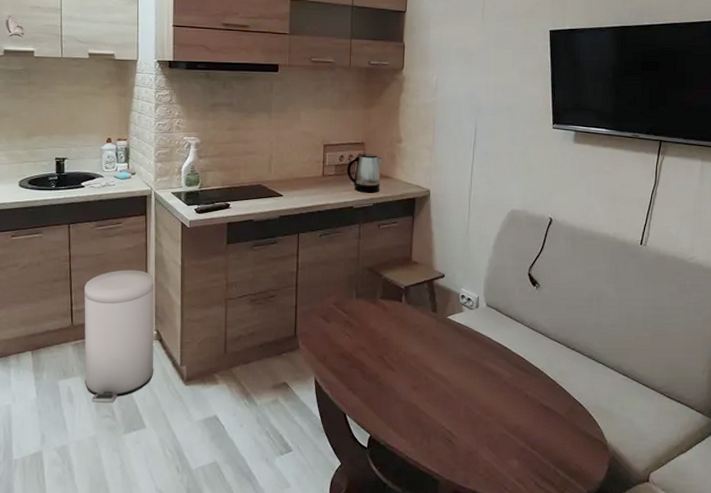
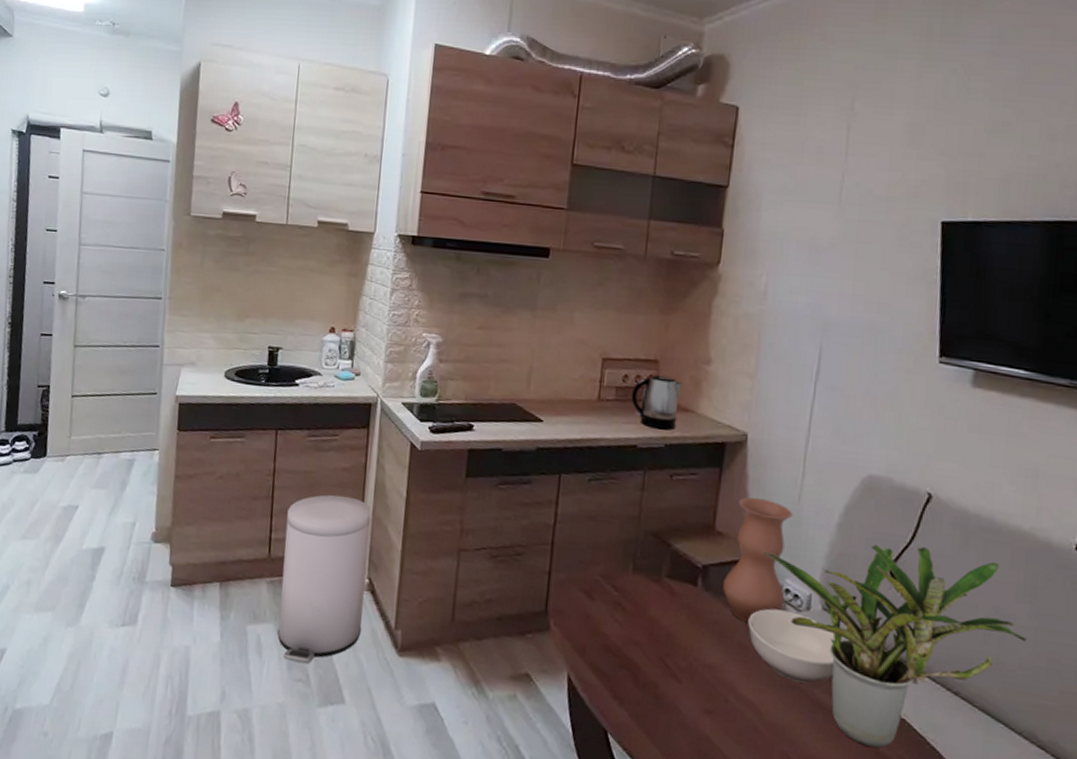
vase: none [420,234,464,322] -> present [723,497,794,623]
bowl: none [438,310,501,358] -> present [748,608,844,684]
potted plant: none [445,254,614,394] -> present [762,544,1027,749]

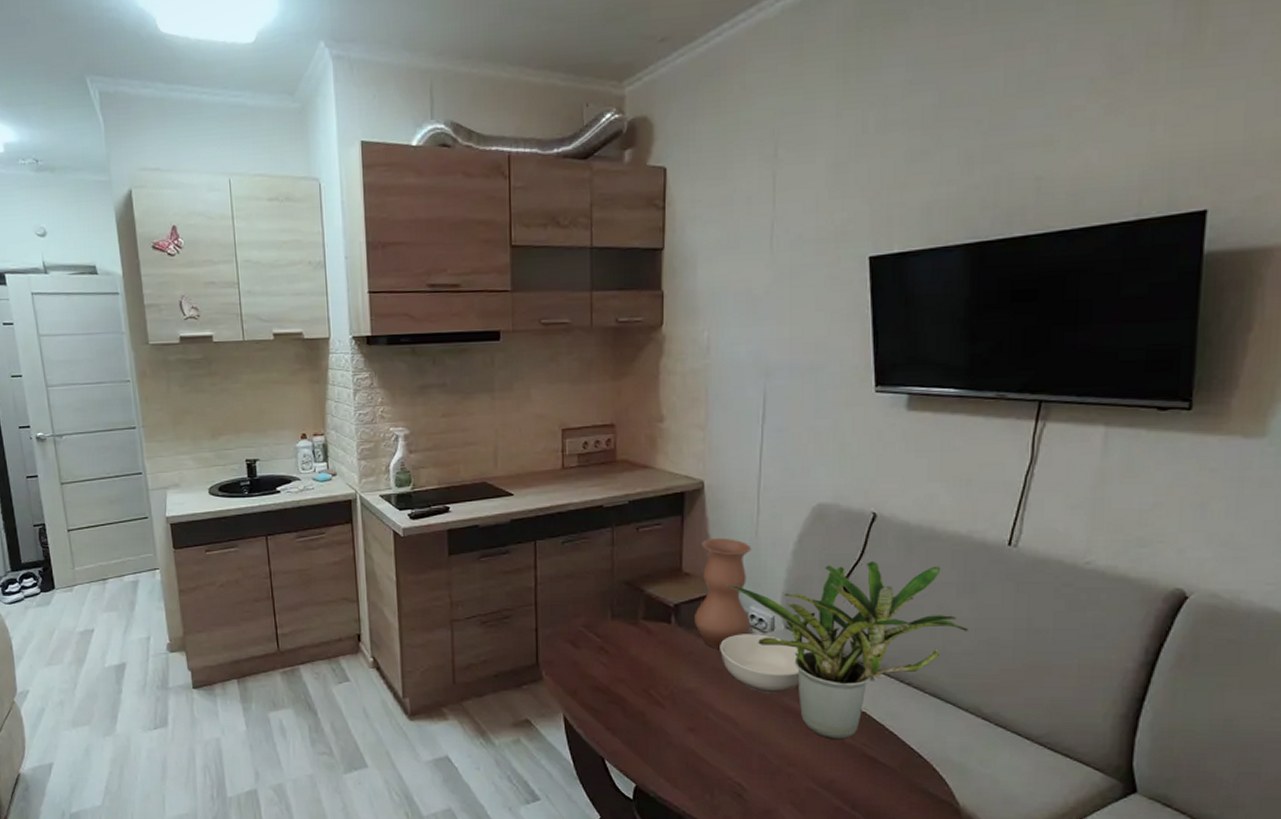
pedal bin: present [277,494,372,663] -> none [289,587,373,738]
kettle: present [631,374,682,430] -> none [592,437,639,488]

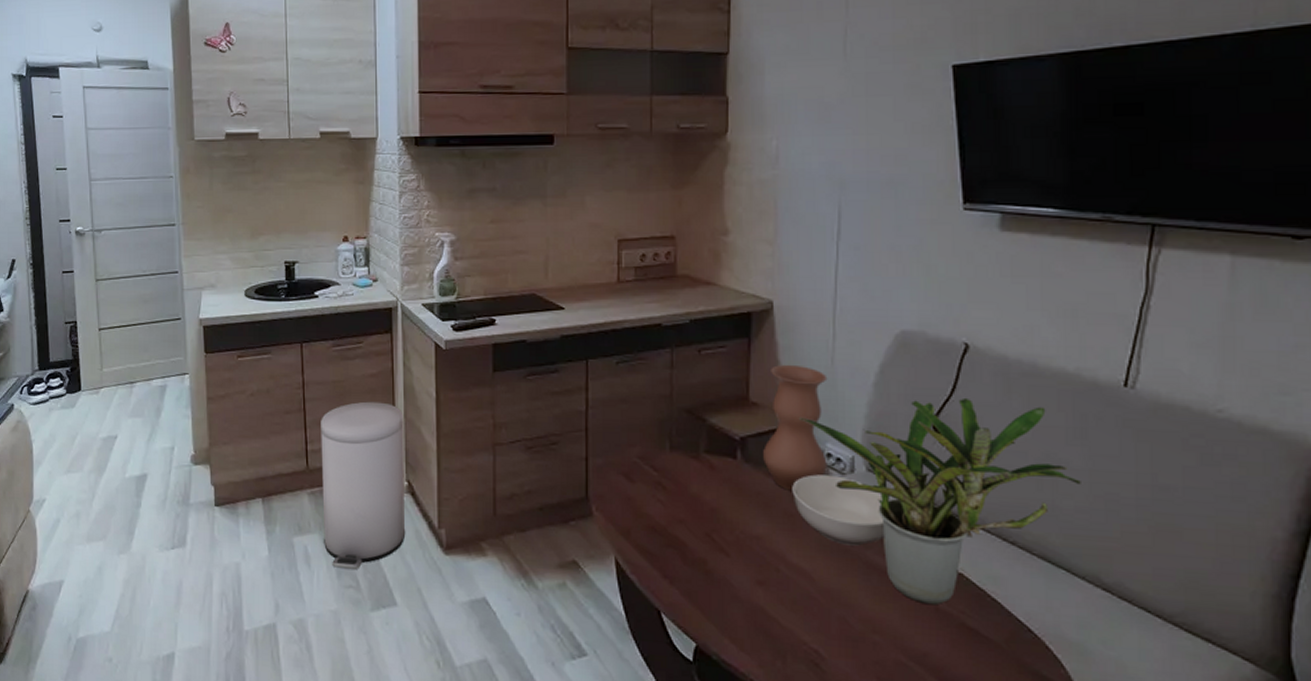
pedal bin: none [289,587,373,738] -> present [321,401,406,569]

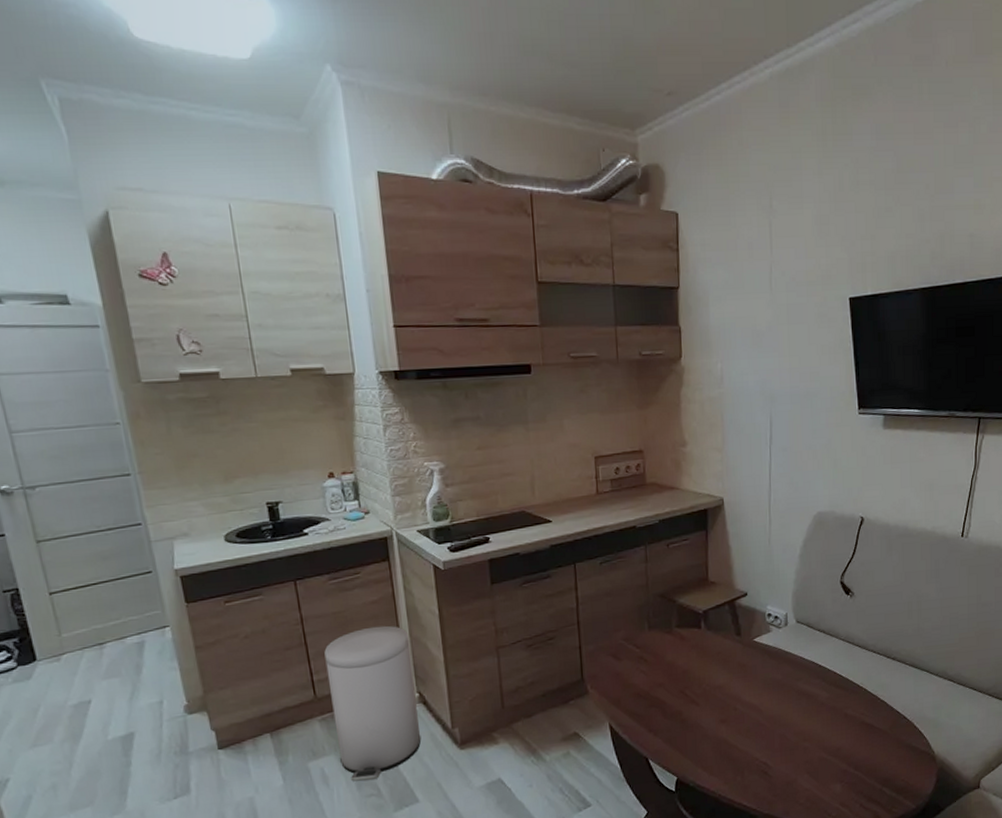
vase: present [763,364,828,491] -> none [721,548,768,647]
bowl: present [792,474,892,546] -> none [743,629,814,681]
potted plant: present [800,397,1081,606] -> none [747,557,936,714]

